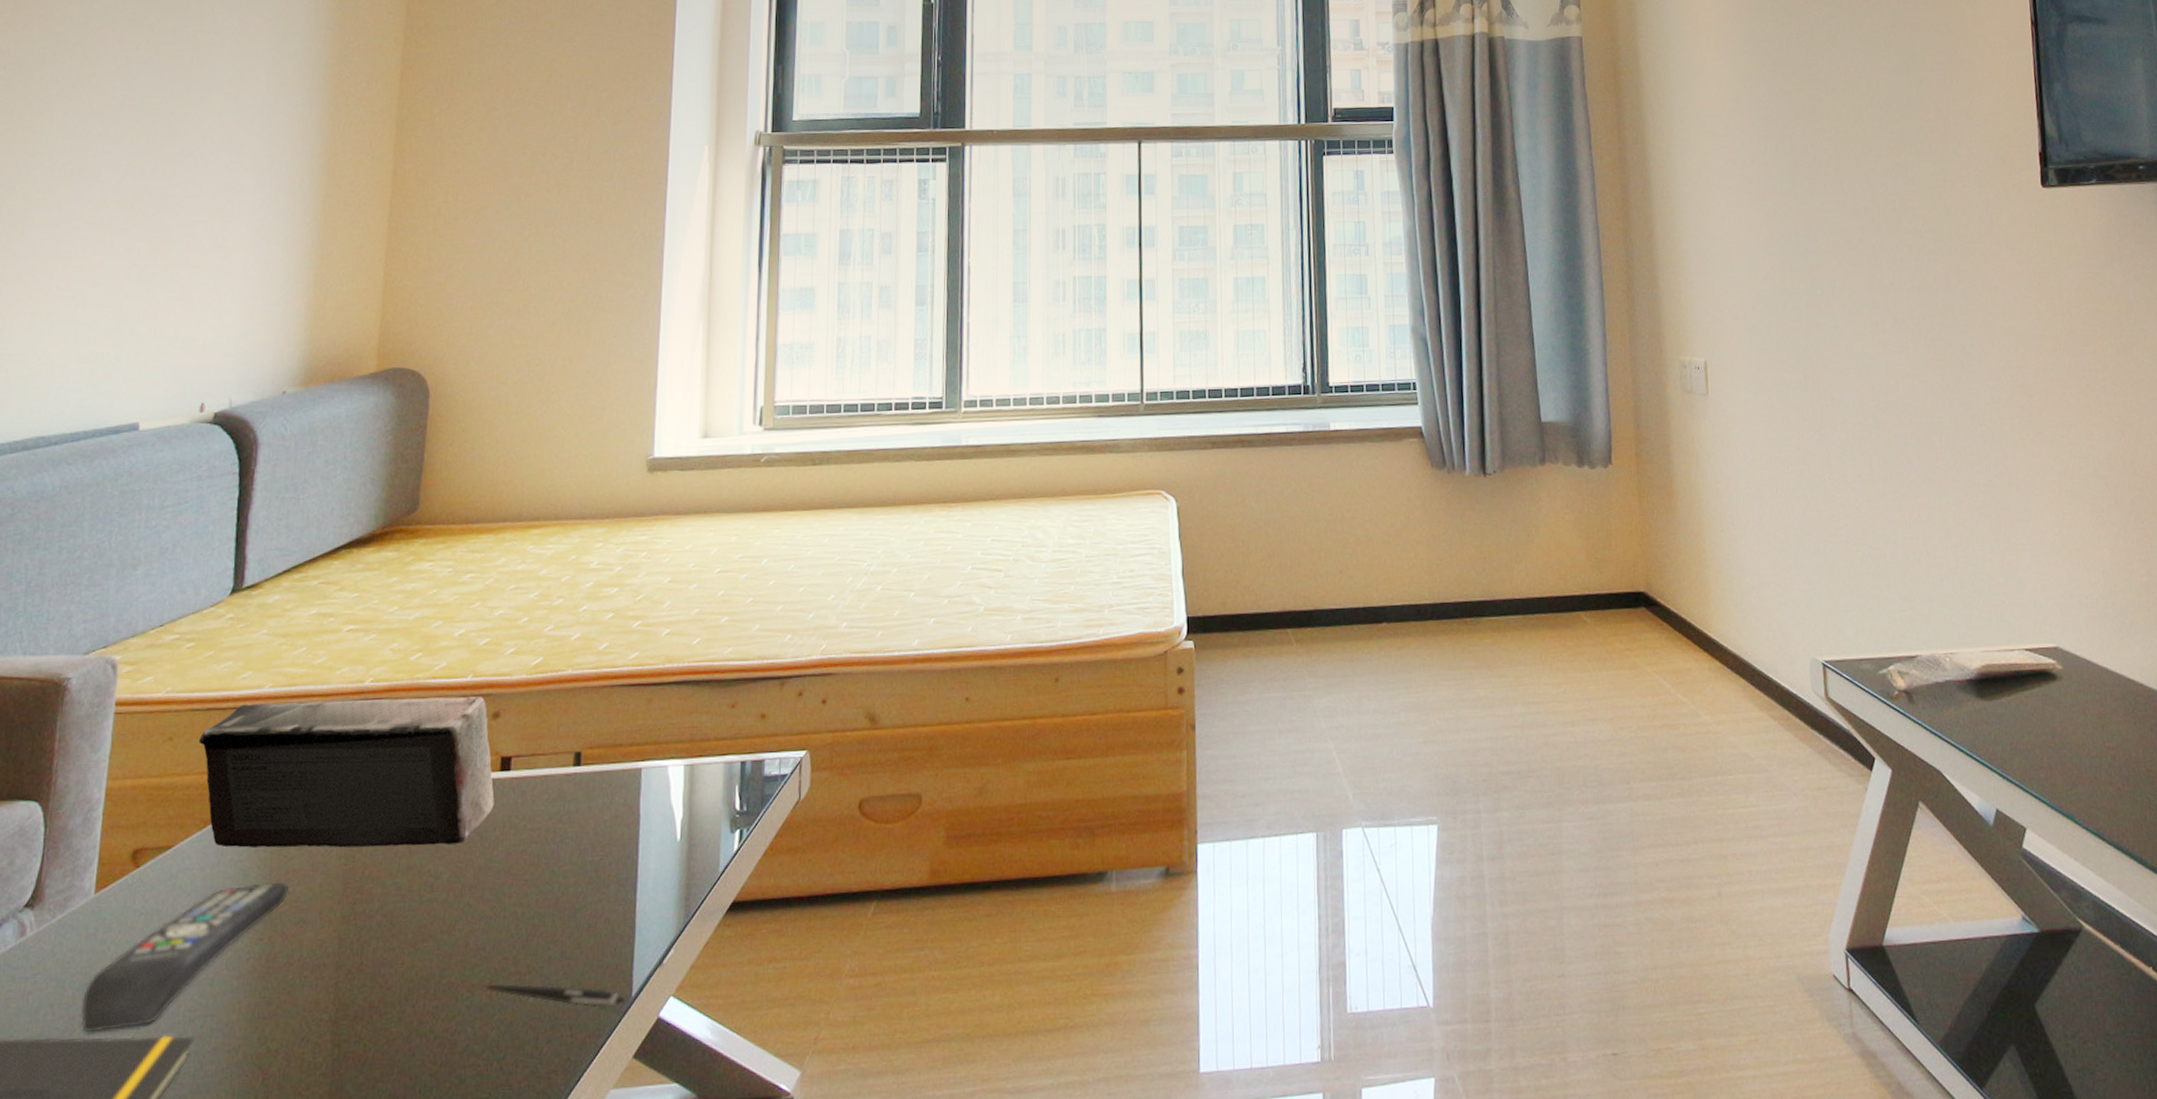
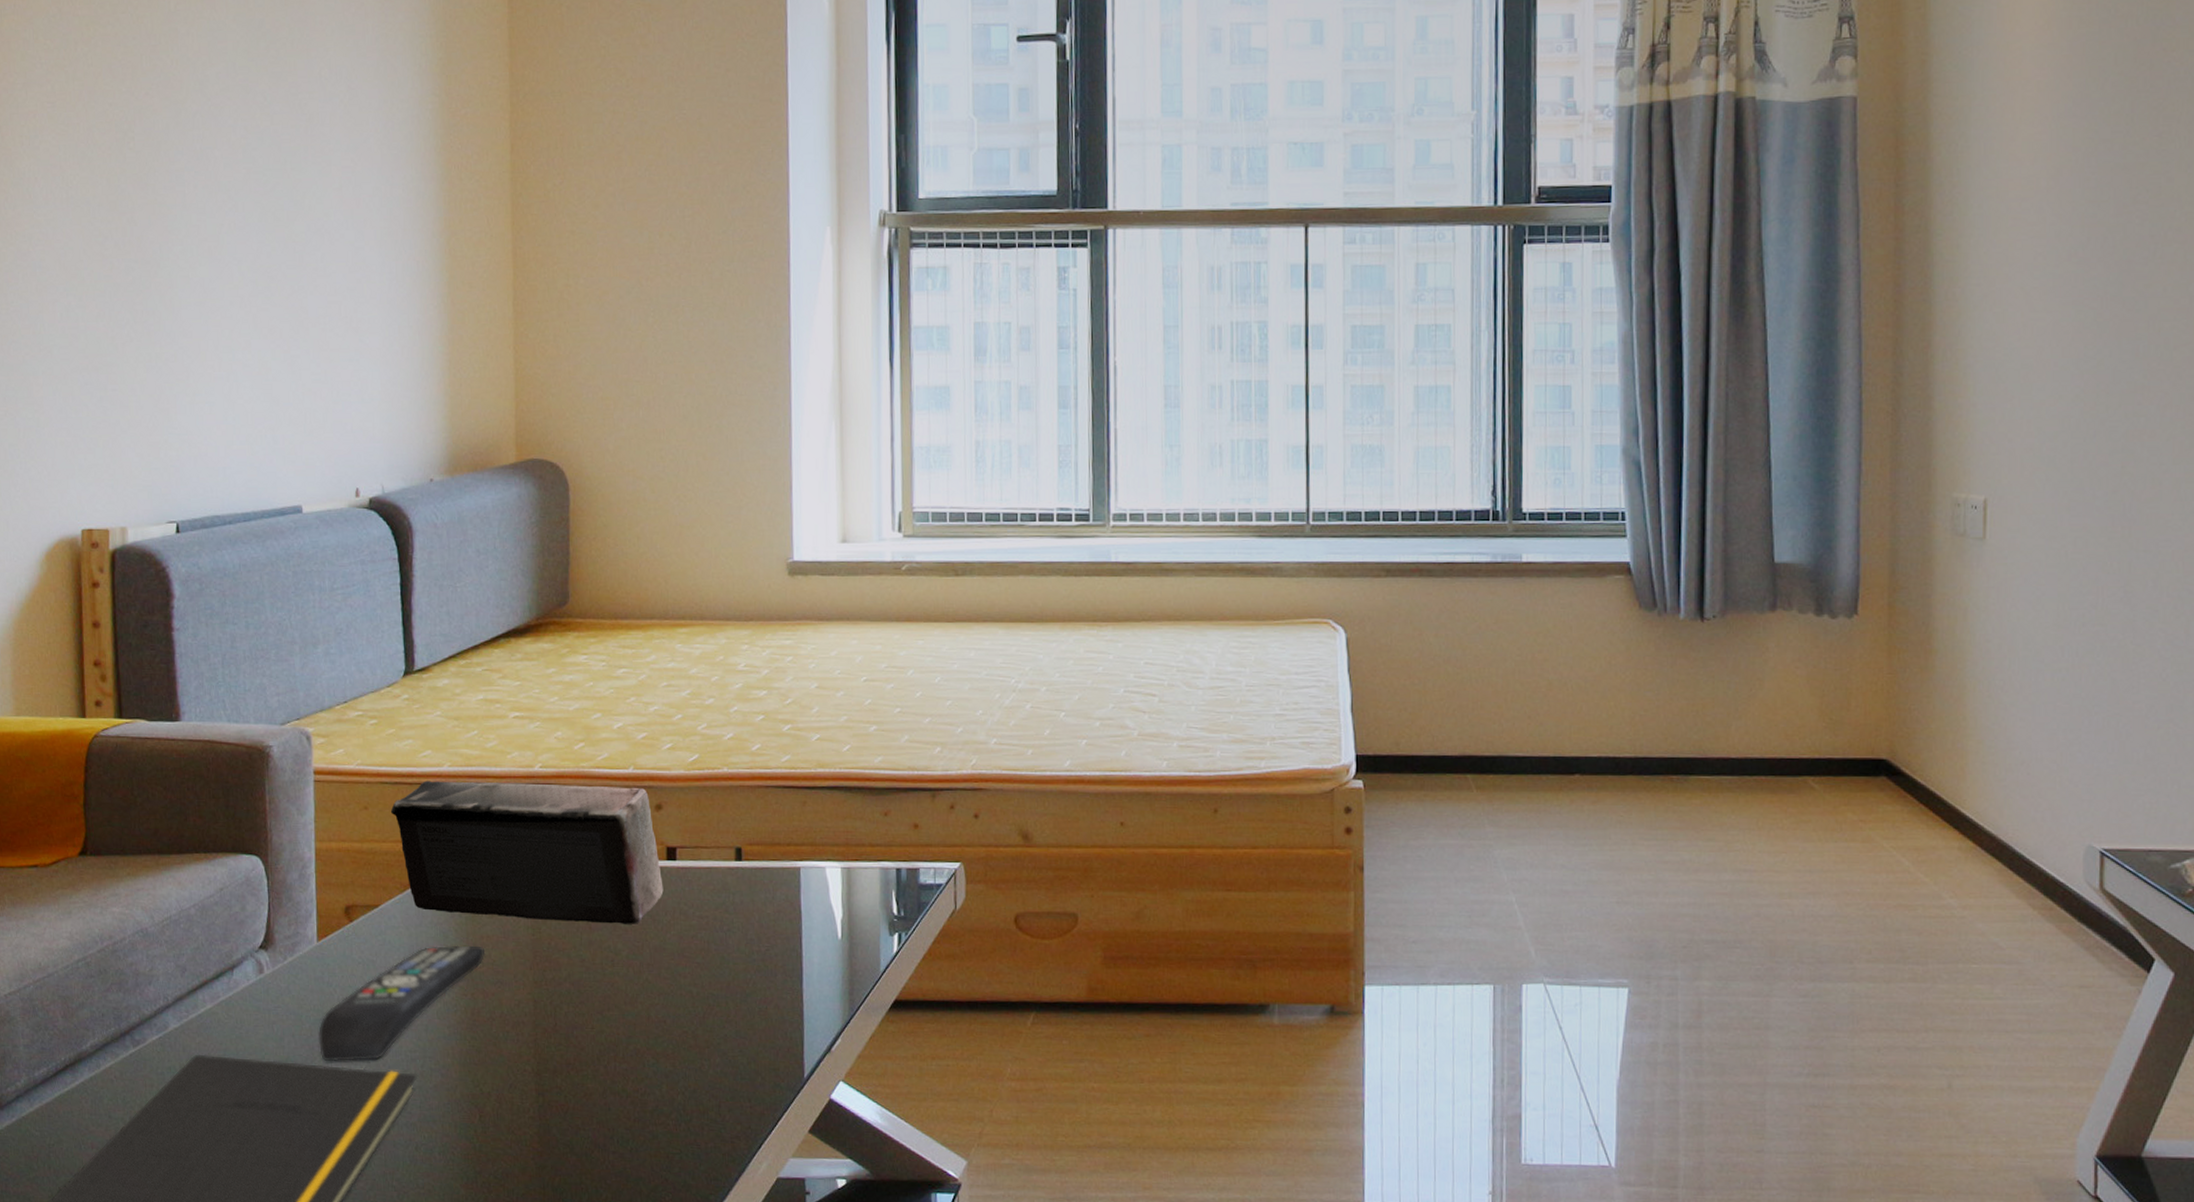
pen: present [485,983,625,1008] -> none [668,1054,798,1085]

